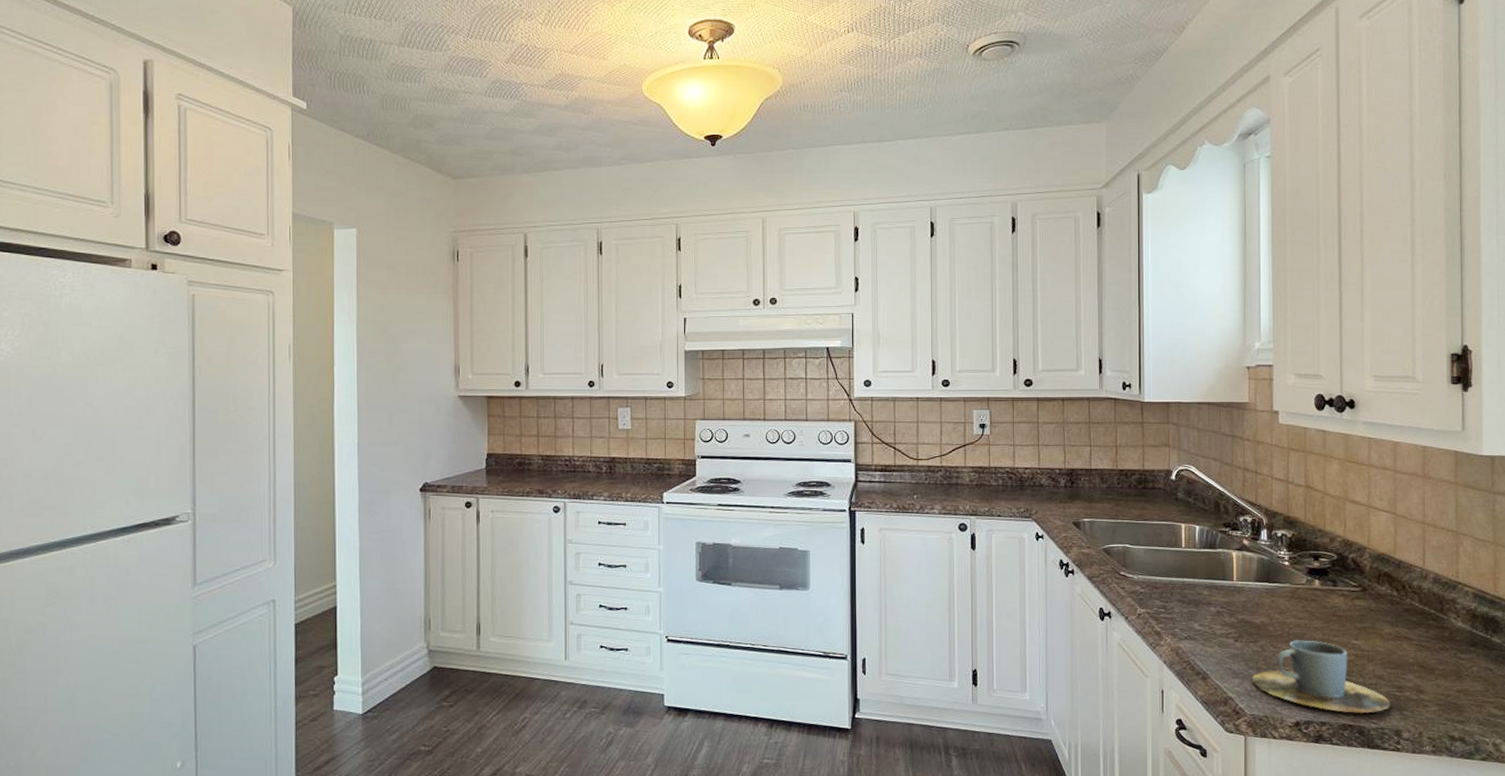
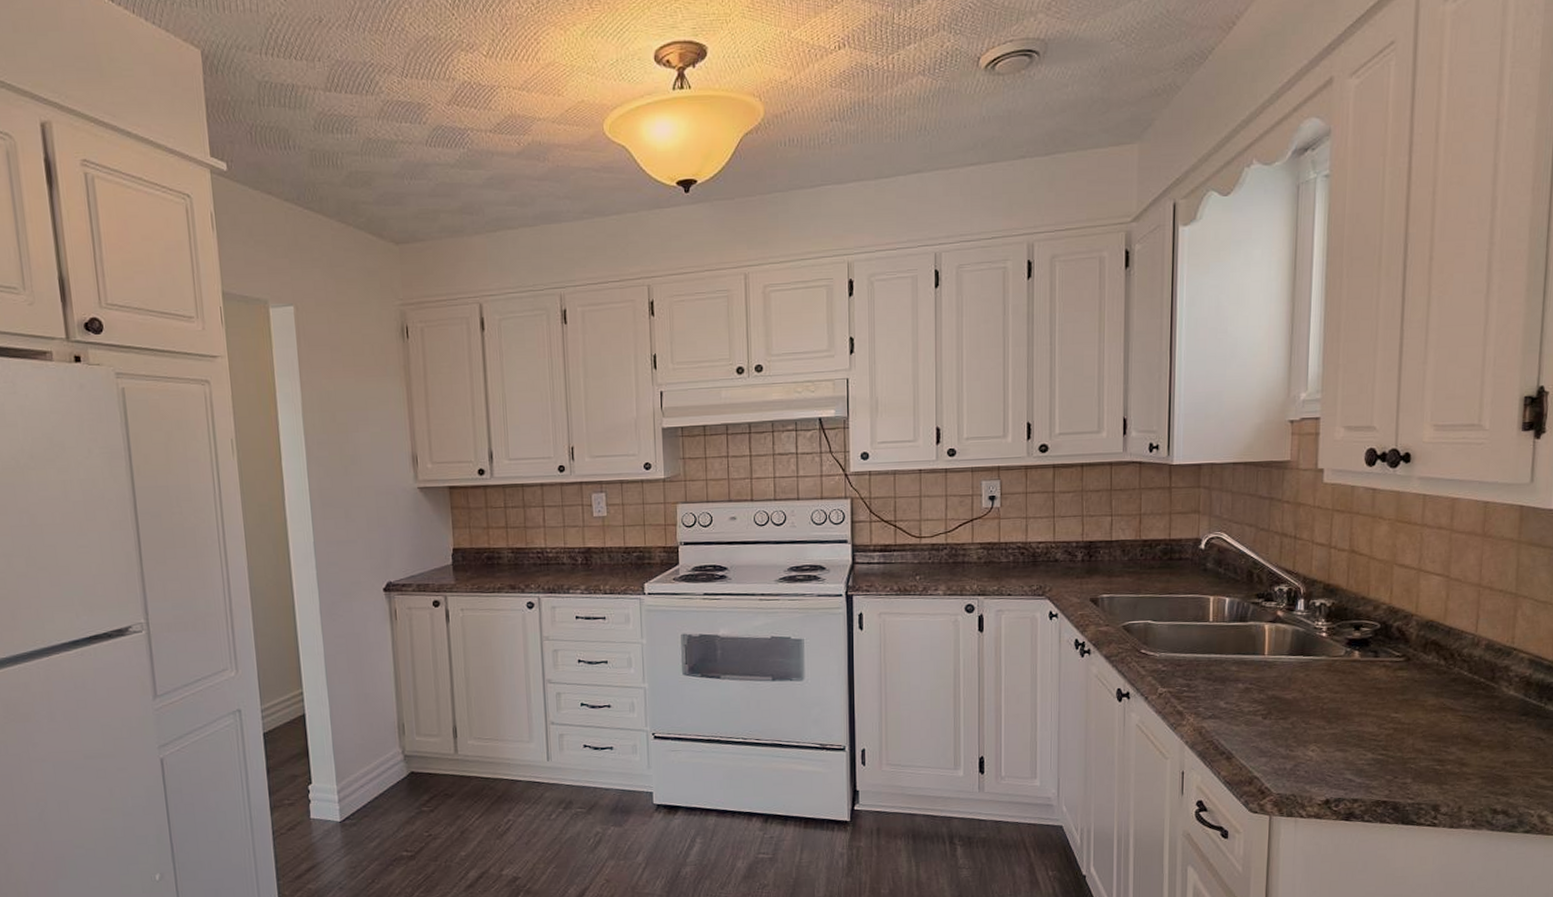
cup: present [1252,640,1391,714] -> none [1280,714,1430,789]

